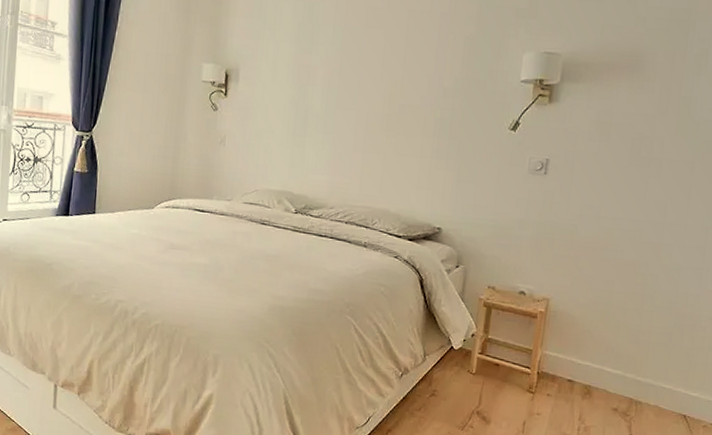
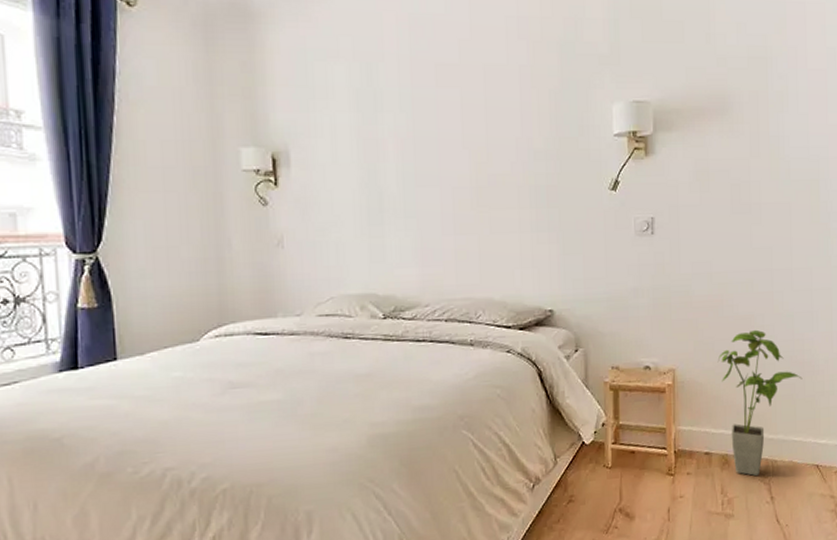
house plant: none [595,276,682,413] -> present [718,329,803,477]

